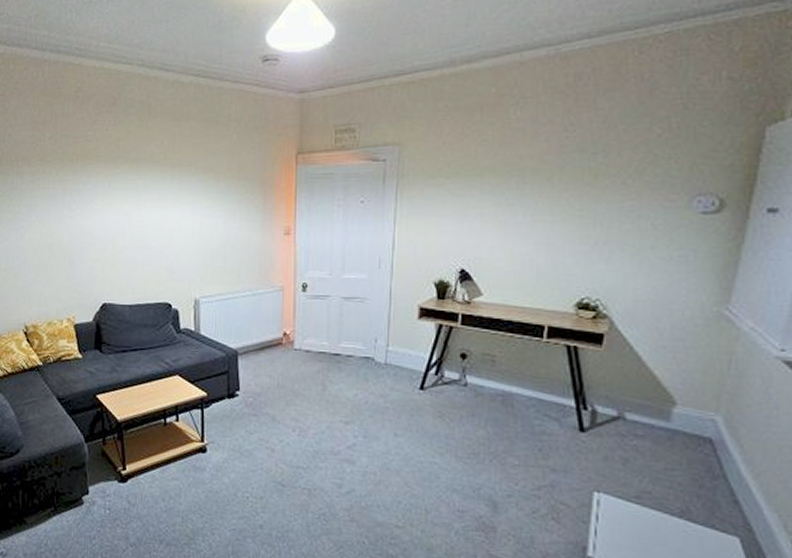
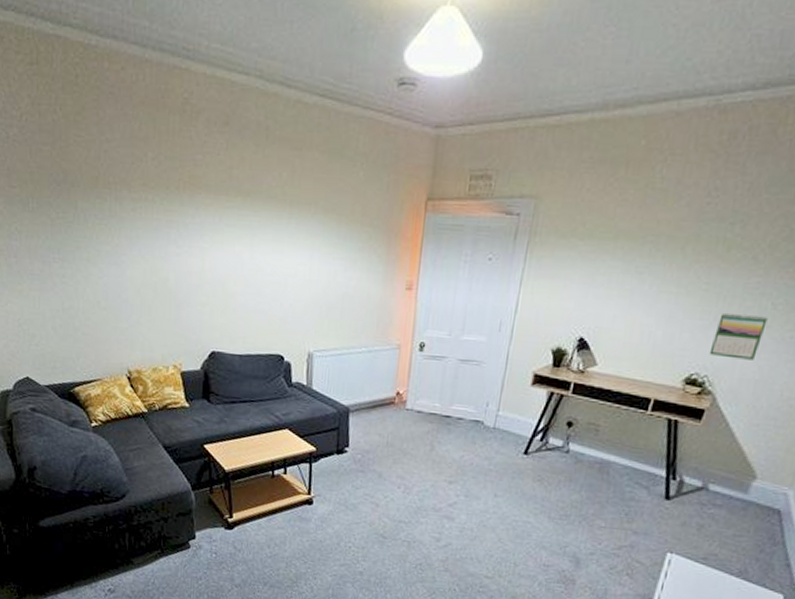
calendar: none [596,236,651,281] -> present [709,312,768,360]

